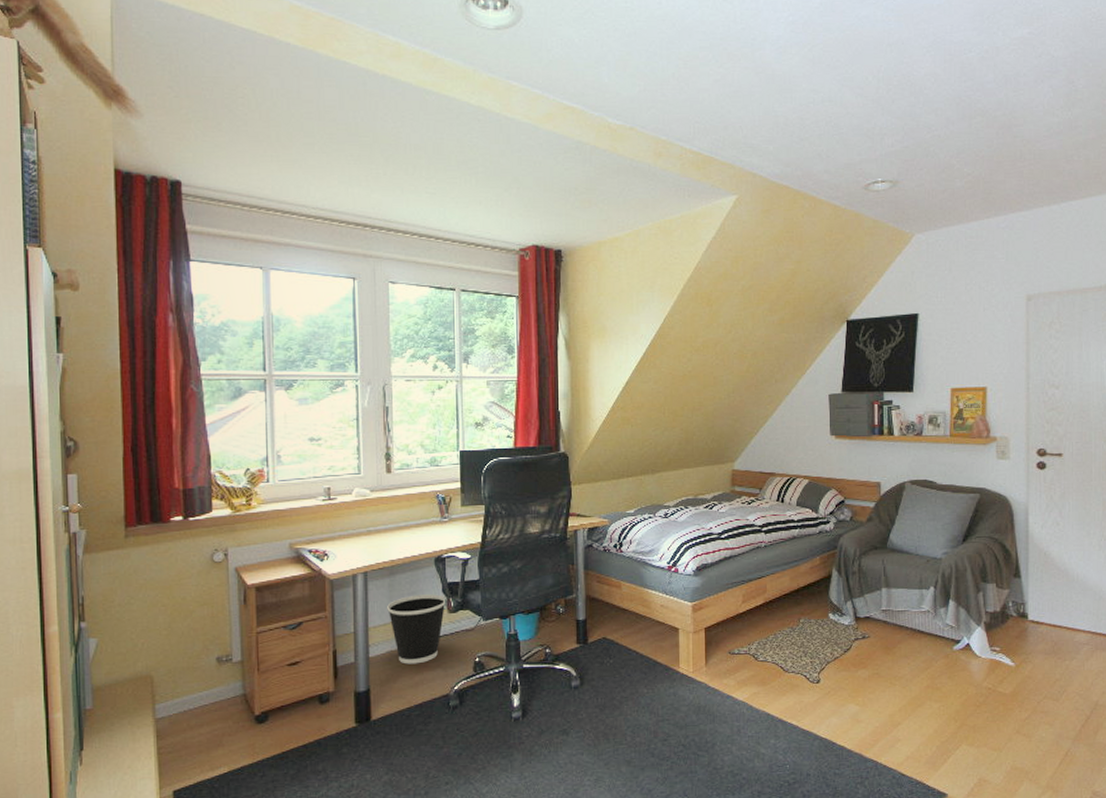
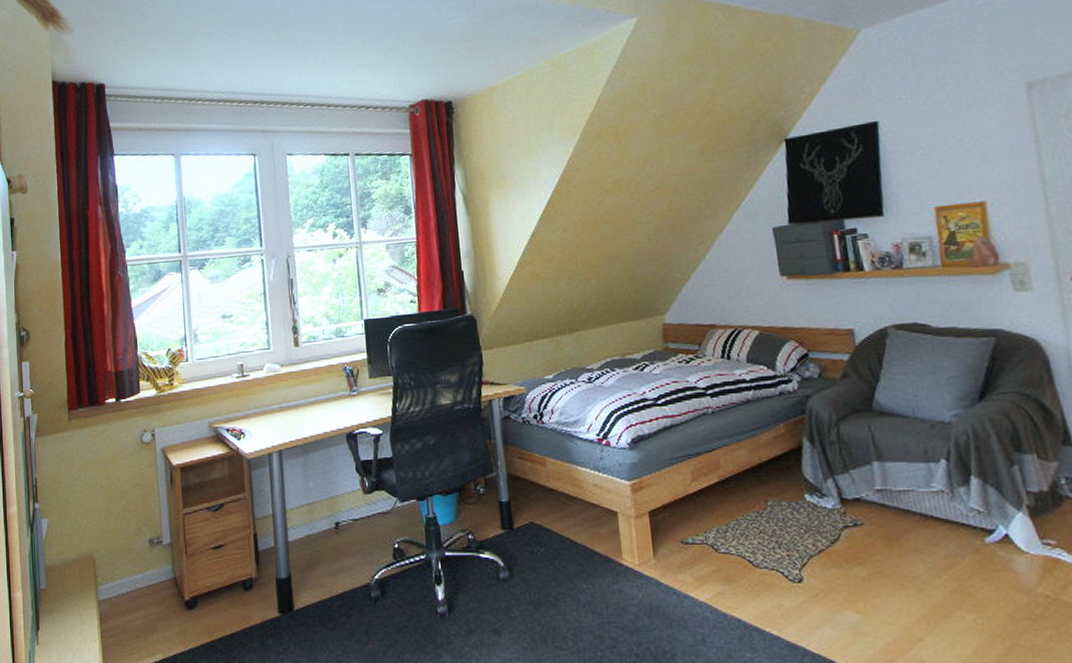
wastebasket: present [387,594,446,664] -> none [303,473,361,550]

